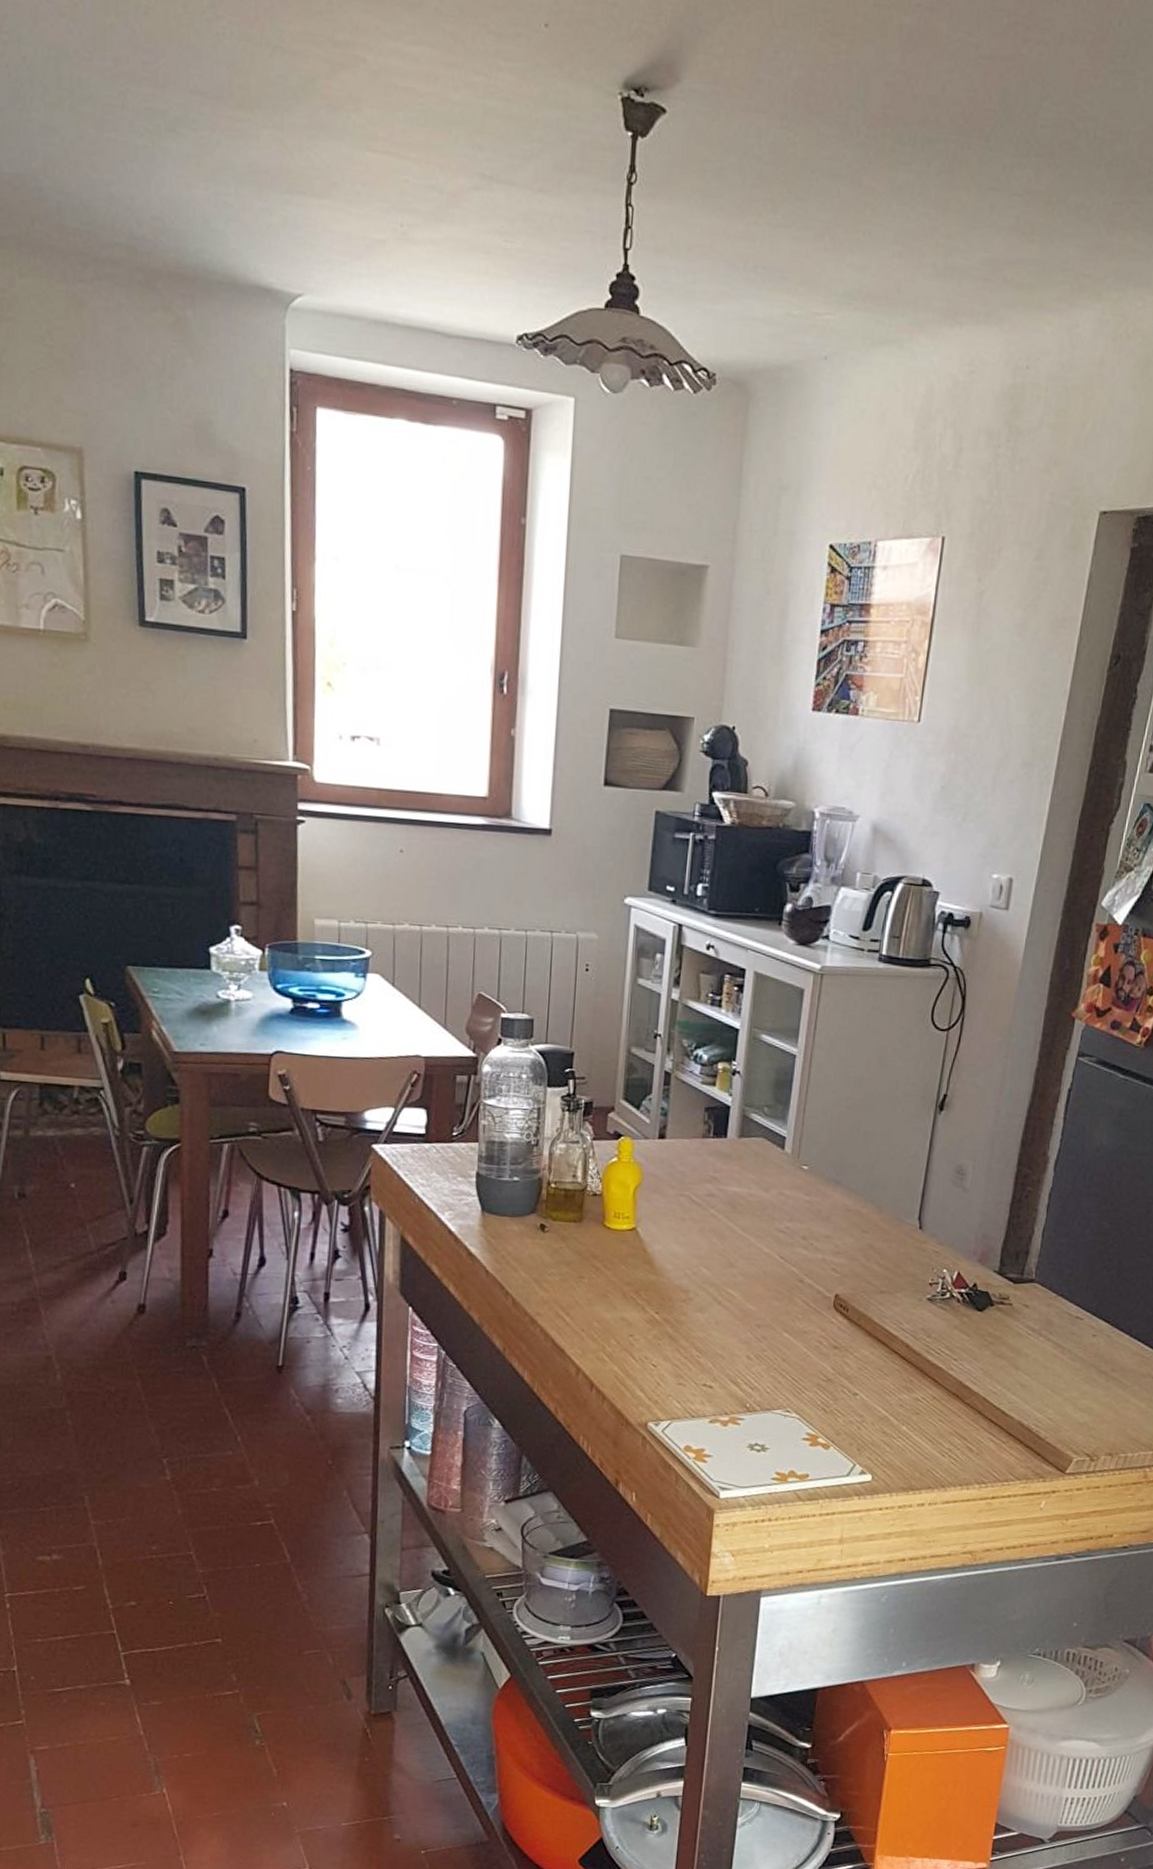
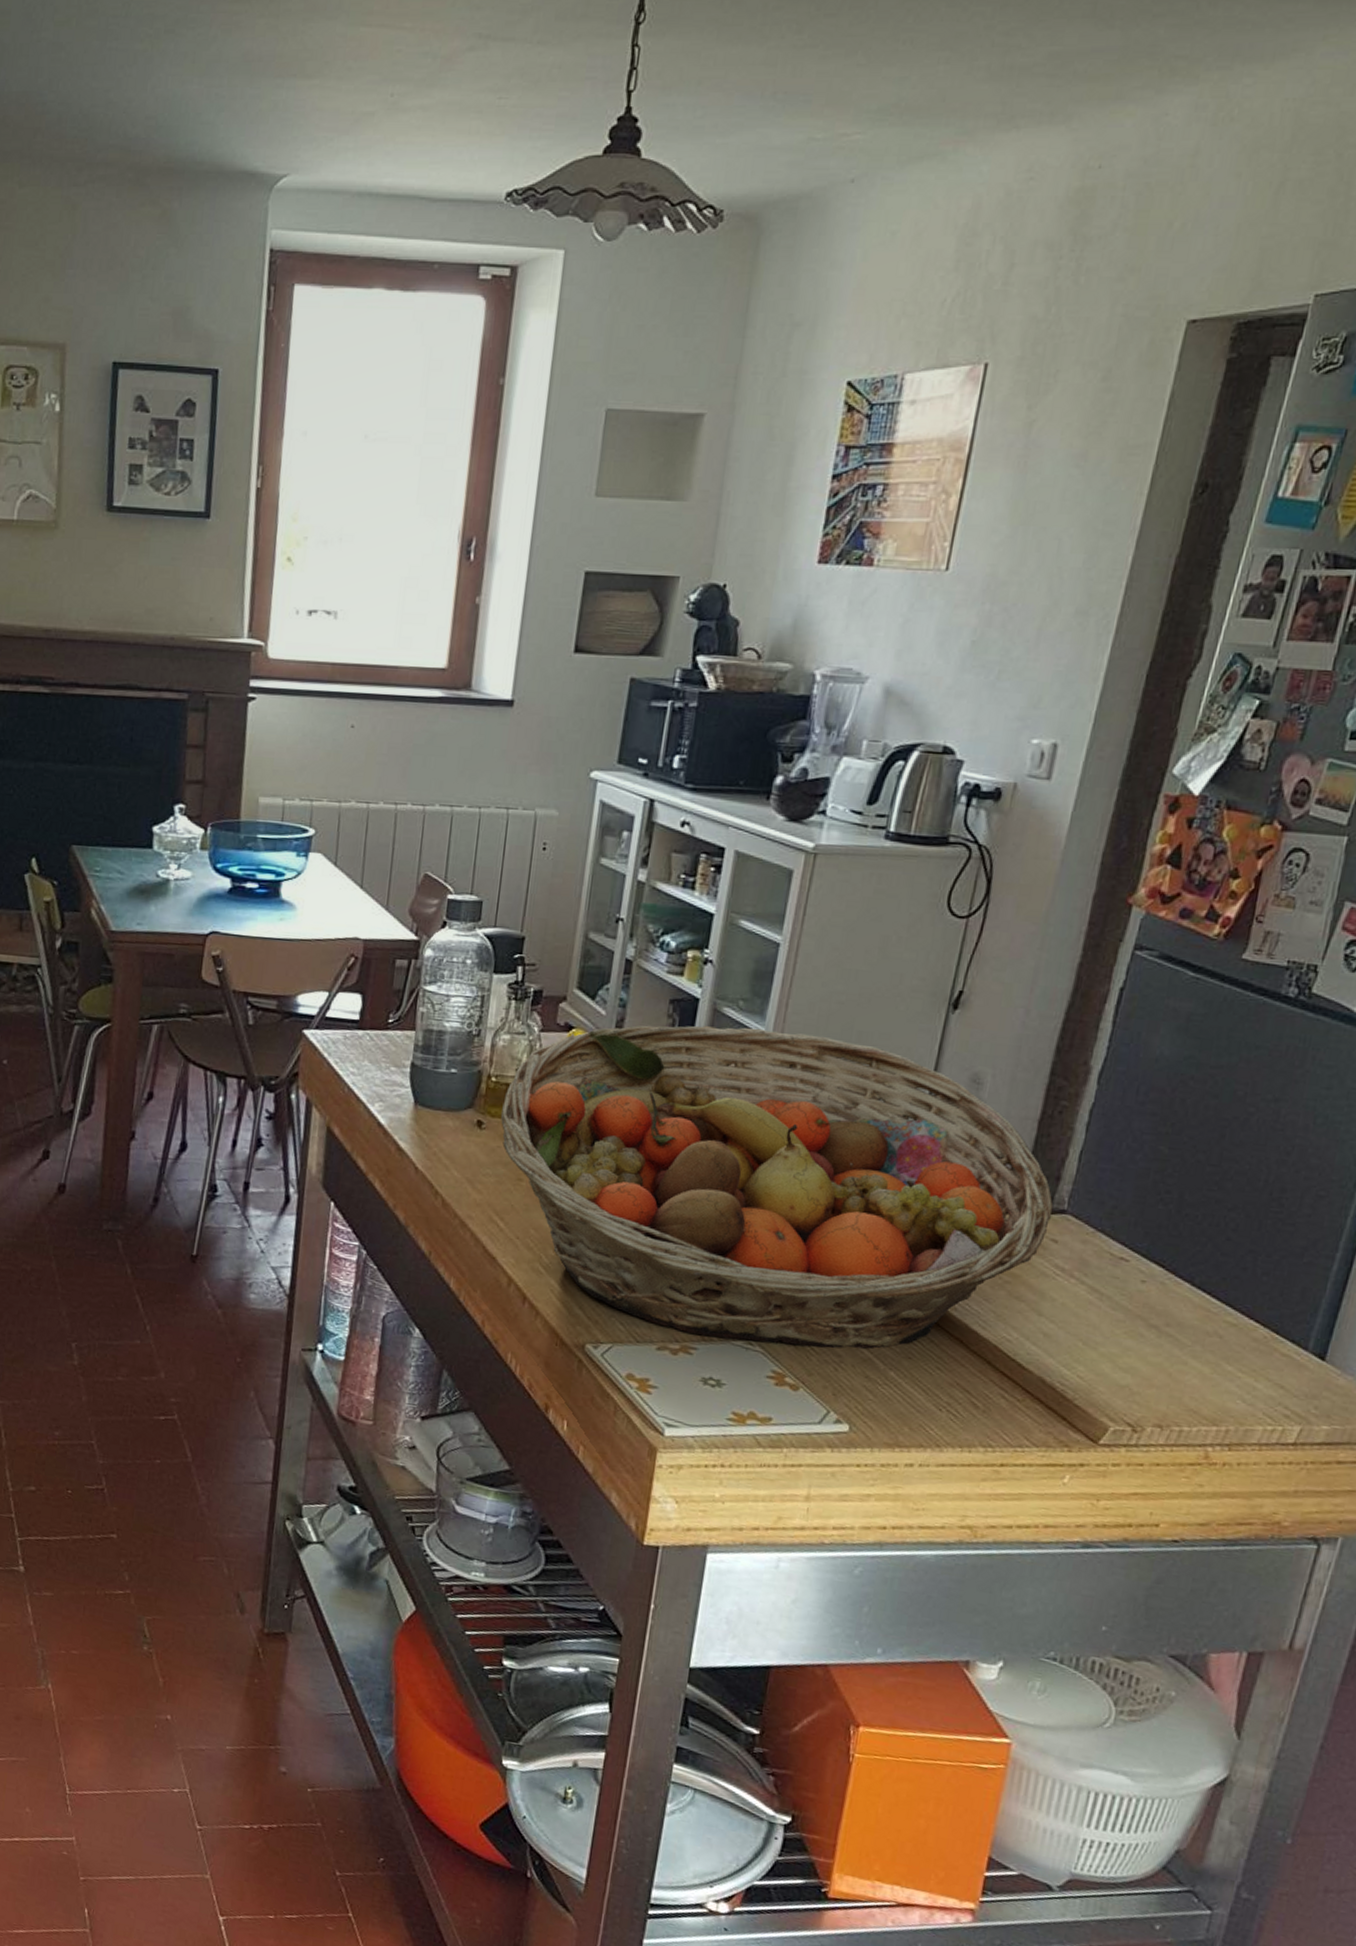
fruit basket: none [561,1131,1024,1410] -> present [500,1025,1054,1350]

